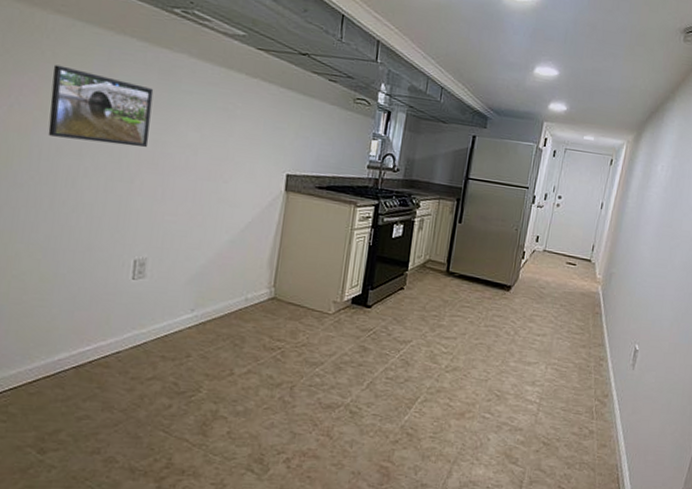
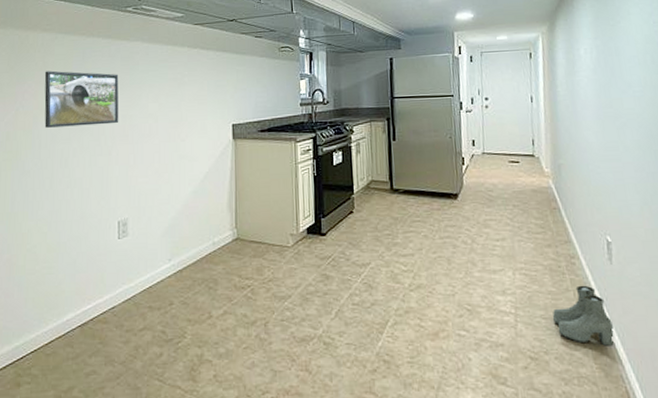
boots: none [570,384,621,439] -> present [552,285,614,346]

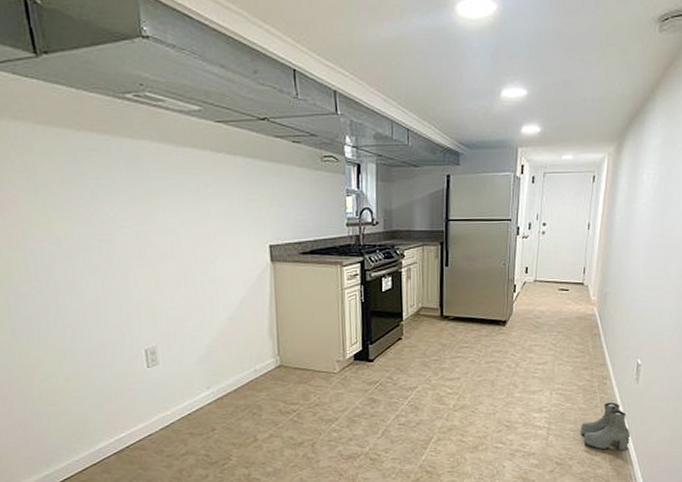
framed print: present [44,70,119,128] -> none [25,173,133,244]

